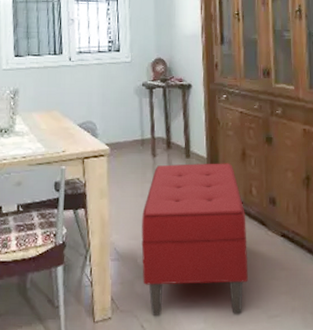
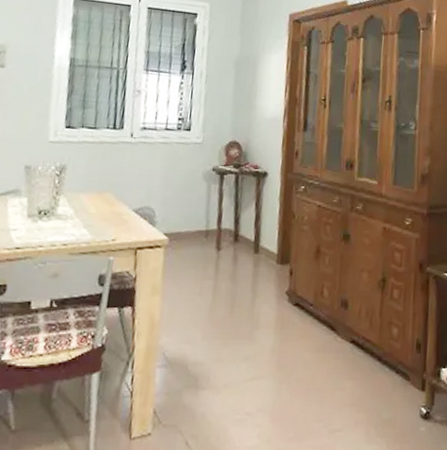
bench: present [141,163,248,316] -> none [192,259,315,431]

